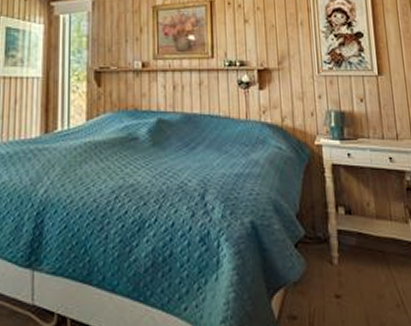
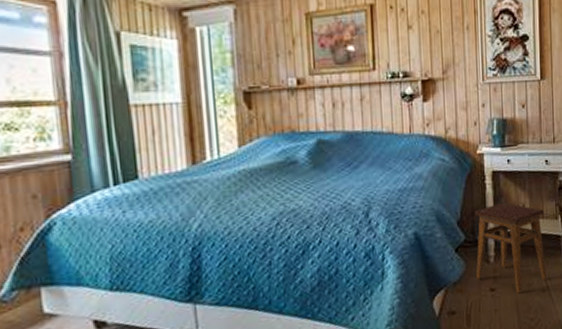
stool: none [314,198,400,306] -> present [474,202,546,294]

